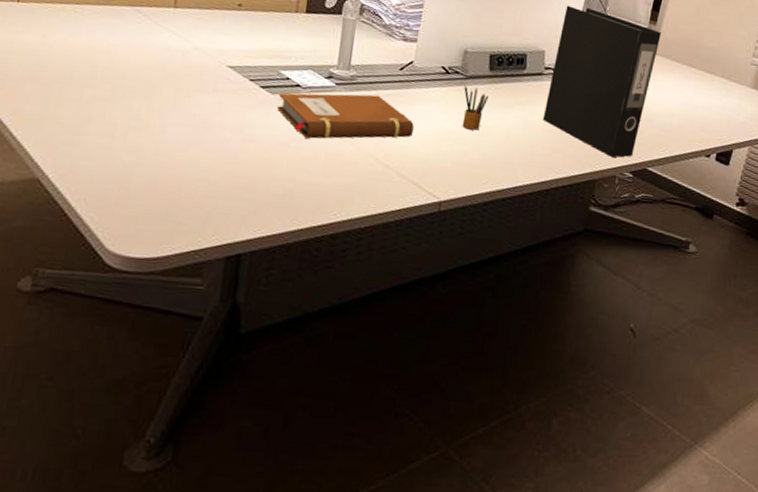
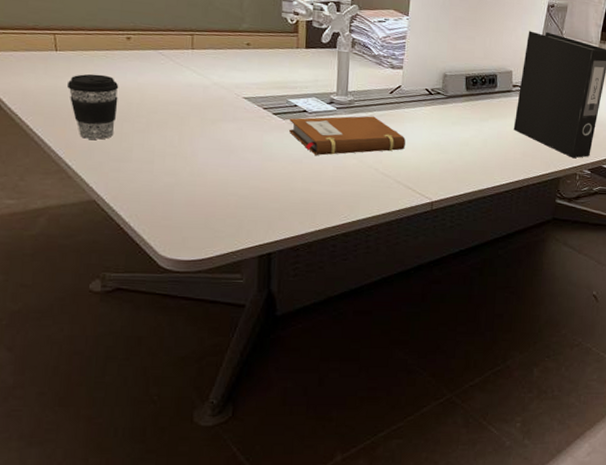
coffee cup: none [24,29,85,107] -> present [66,73,119,140]
pencil box: present [462,84,489,130] -> none [445,103,467,141]

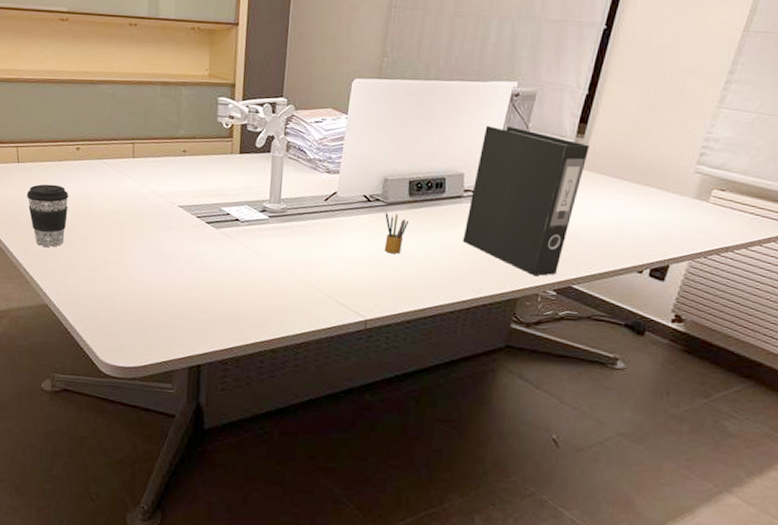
notebook: present [289,116,405,156] -> none [221,225,340,267]
pencil box: none [445,103,467,141] -> present [384,211,410,254]

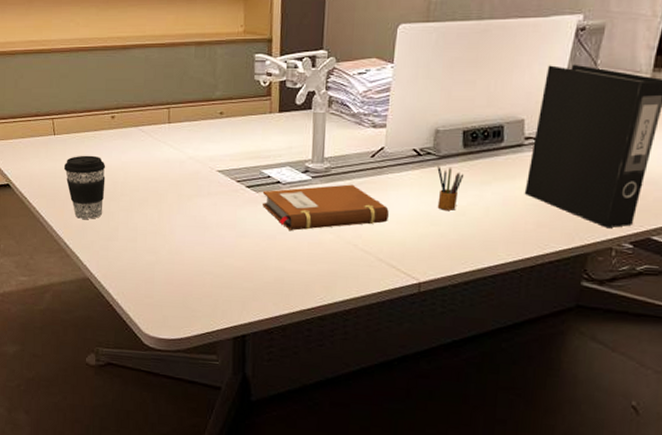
notebook: none [221,225,340,267] -> present [262,184,389,231]

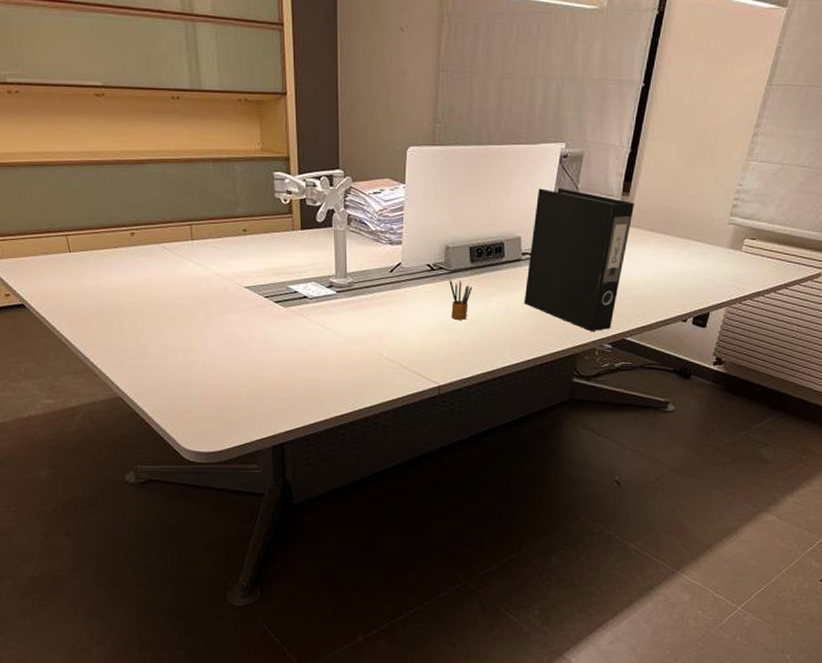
coffee cup: present [63,155,106,219] -> none [83,273,130,338]
notebook: present [262,184,389,231] -> none [290,298,409,343]

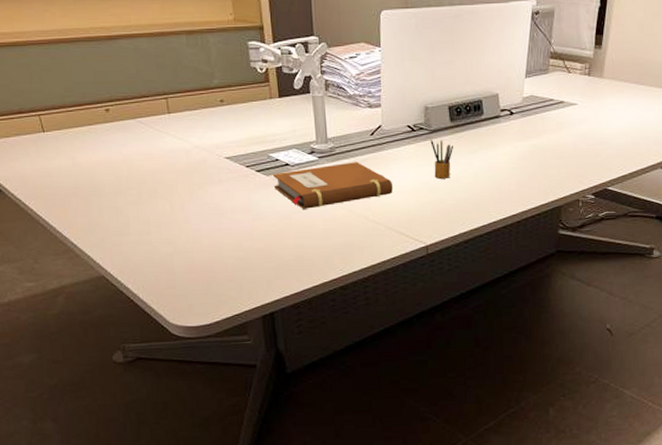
notebook: none [290,298,409,343] -> present [272,162,393,209]
binder: present [524,187,634,331] -> none [505,43,607,183]

